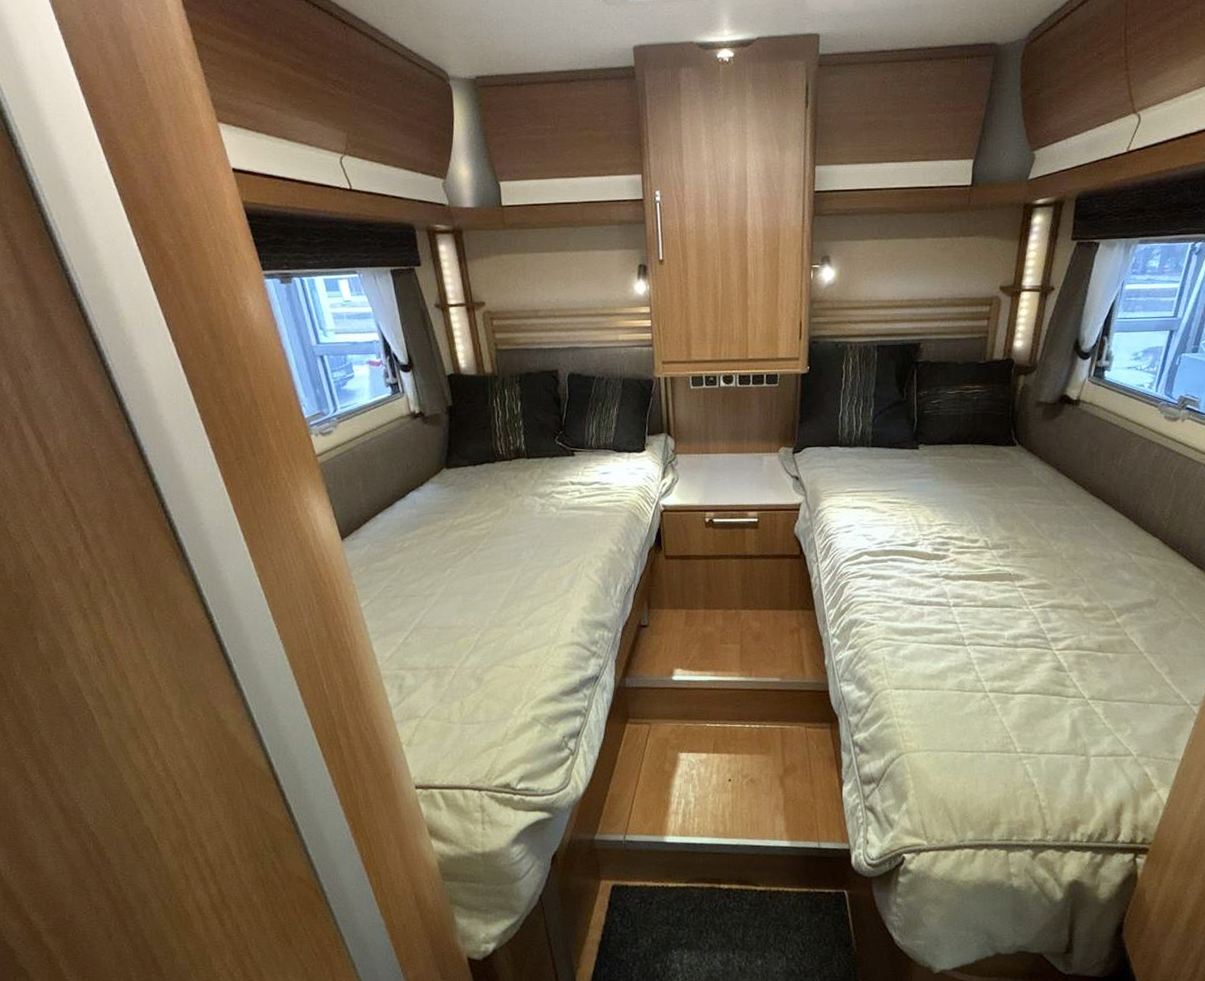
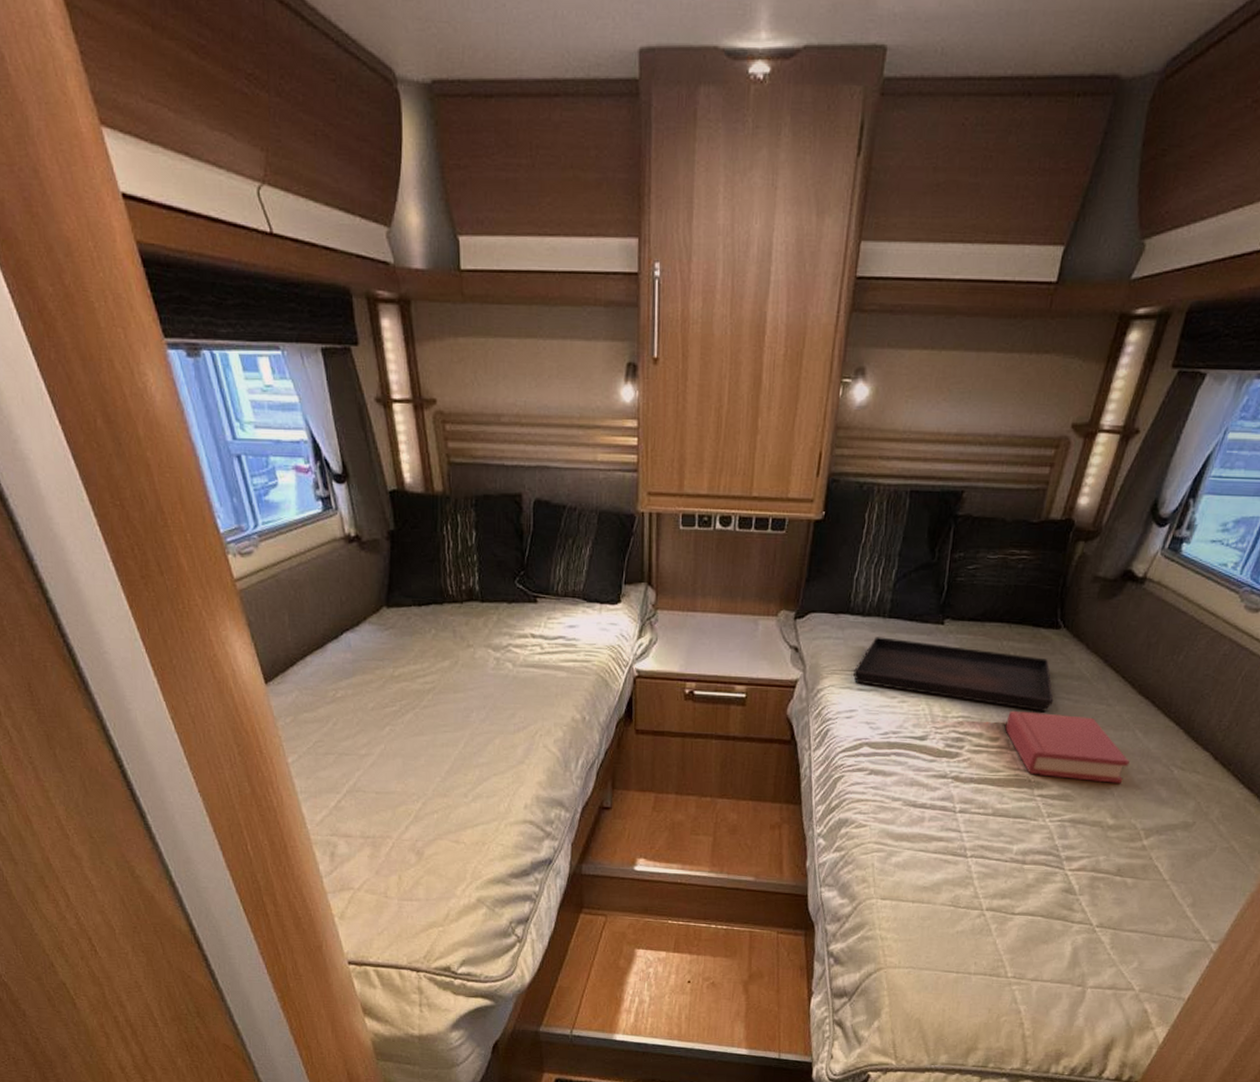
serving tray: none [848,463,1020,516] -> present [853,637,1054,713]
hardback book: none [981,515,1092,571] -> present [1004,710,1130,784]

